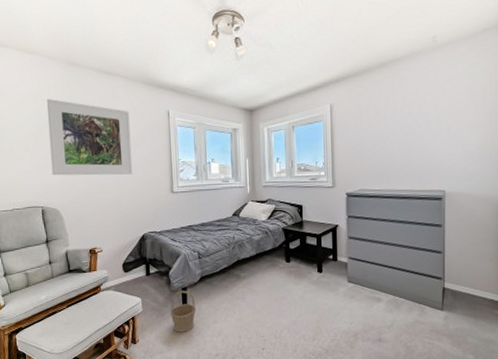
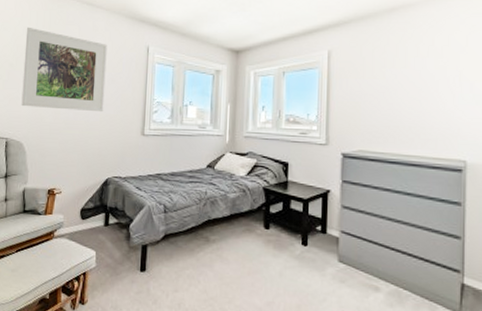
basket: present [170,290,197,332] -> none [125,247,156,298]

